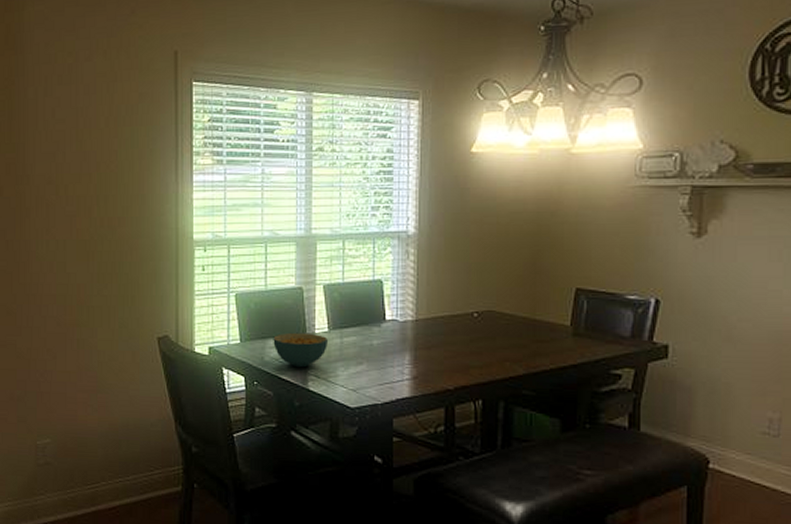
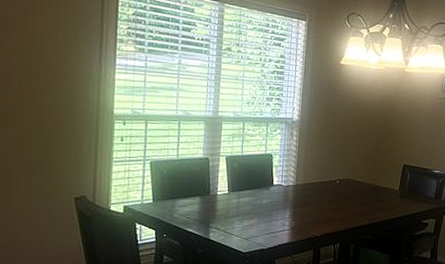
cereal bowl: present [273,332,329,368] -> none [182,194,228,222]

